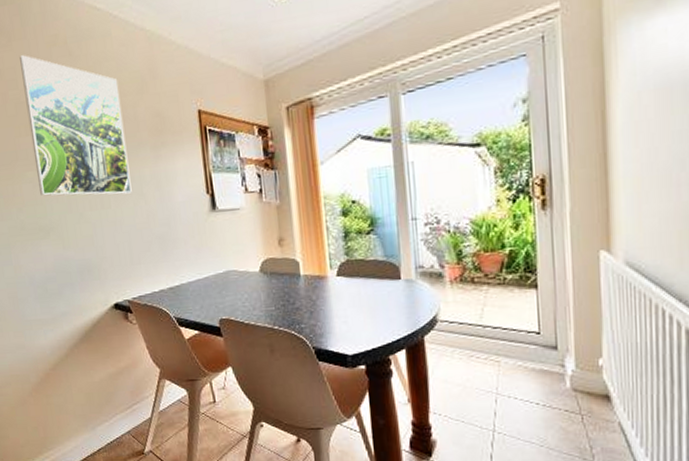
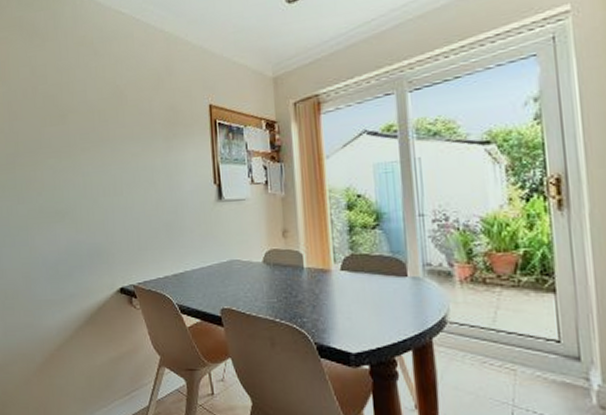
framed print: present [19,55,132,196] -> none [51,54,143,182]

